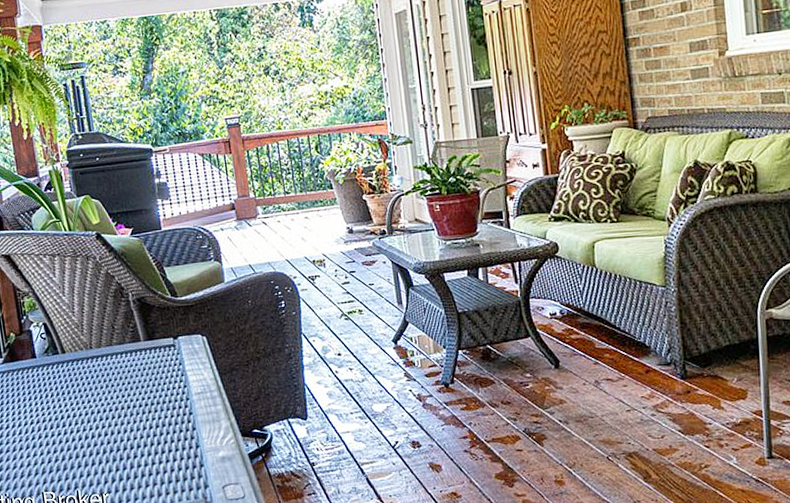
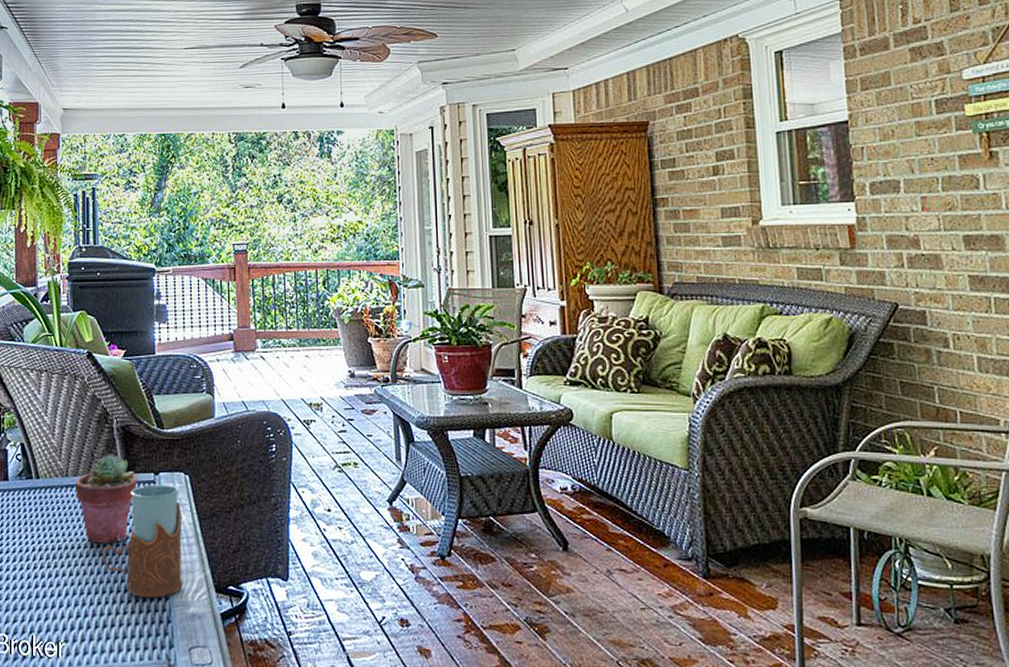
potted succulent: none [100,324,159,405] -> present [76,453,137,543]
drinking glass: none [133,346,211,448] -> present [103,484,183,599]

